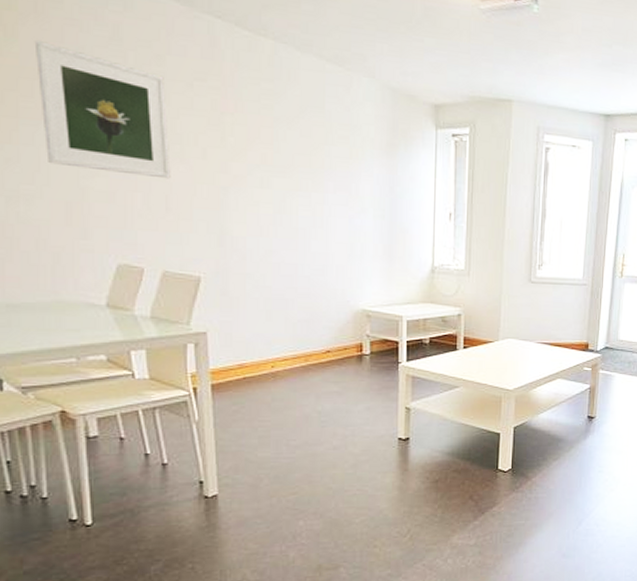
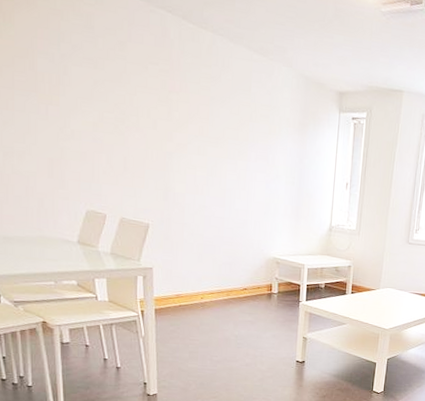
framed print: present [34,41,171,179] -> none [26,26,129,144]

